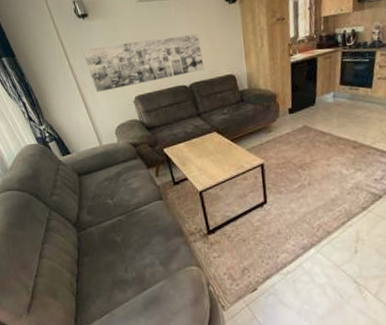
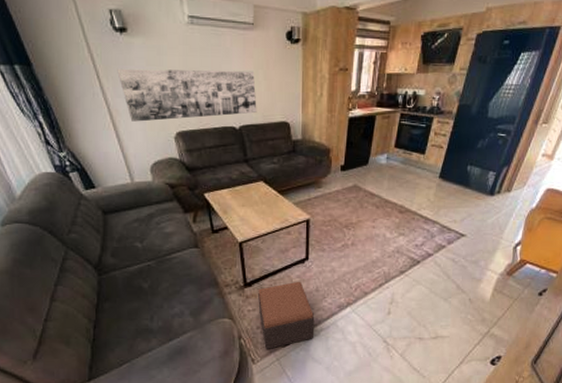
footstool: none [221,225,282,295] -> present [257,281,315,349]

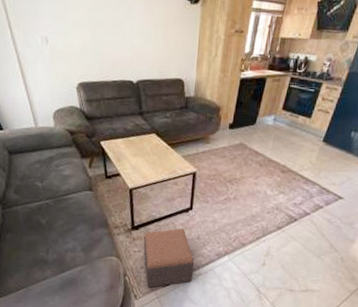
wall art: present [117,68,257,122] -> none [27,19,155,71]

